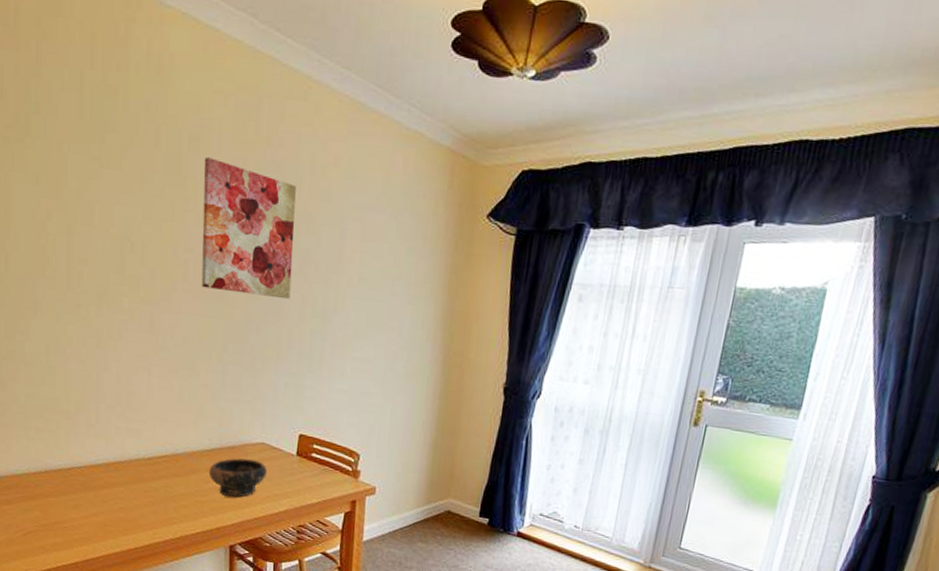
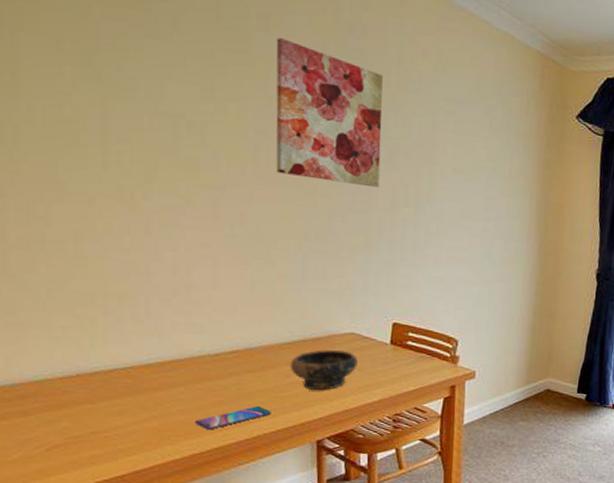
smartphone: none [131,508,192,528] -> present [194,405,271,430]

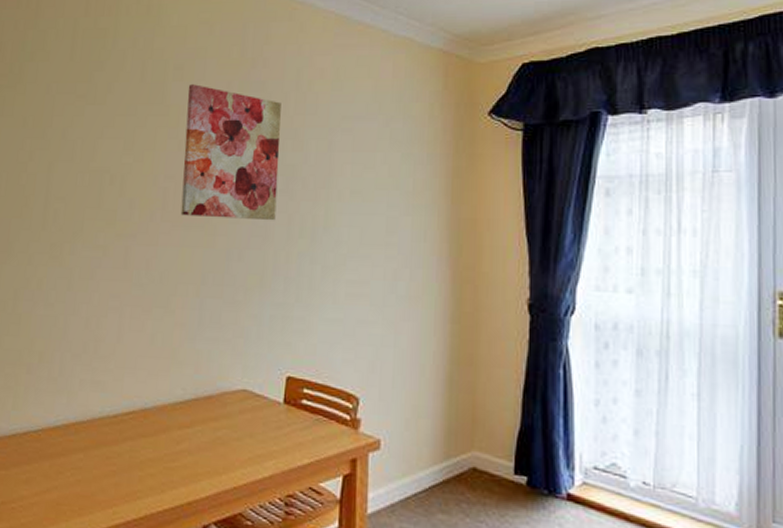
smartphone: present [194,405,271,430] -> none [88,477,160,506]
bowl: present [289,350,358,391] -> none [180,410,249,461]

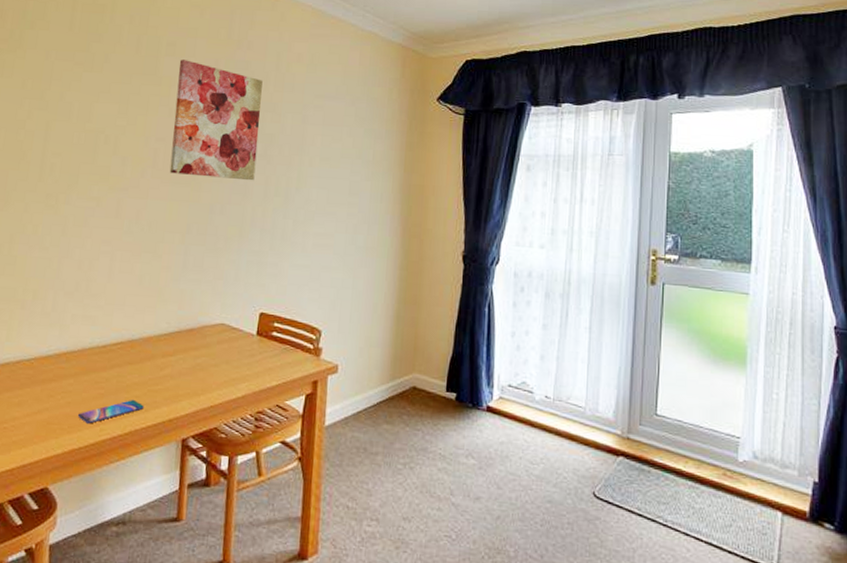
smartphone: none [88,477,160,506] -> present [77,399,144,424]

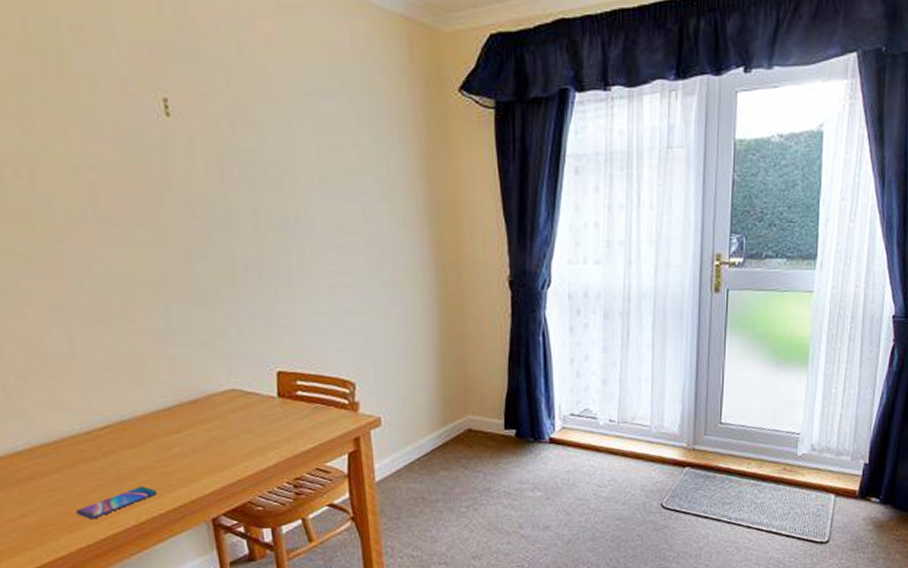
wall art: present [169,59,263,181] -> none [94,50,238,214]

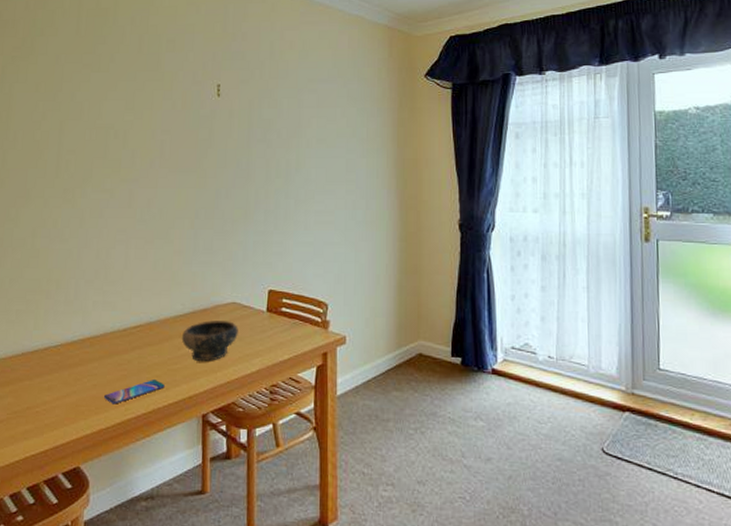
bowl: none [168,411,244,462] -> present [181,320,238,362]

